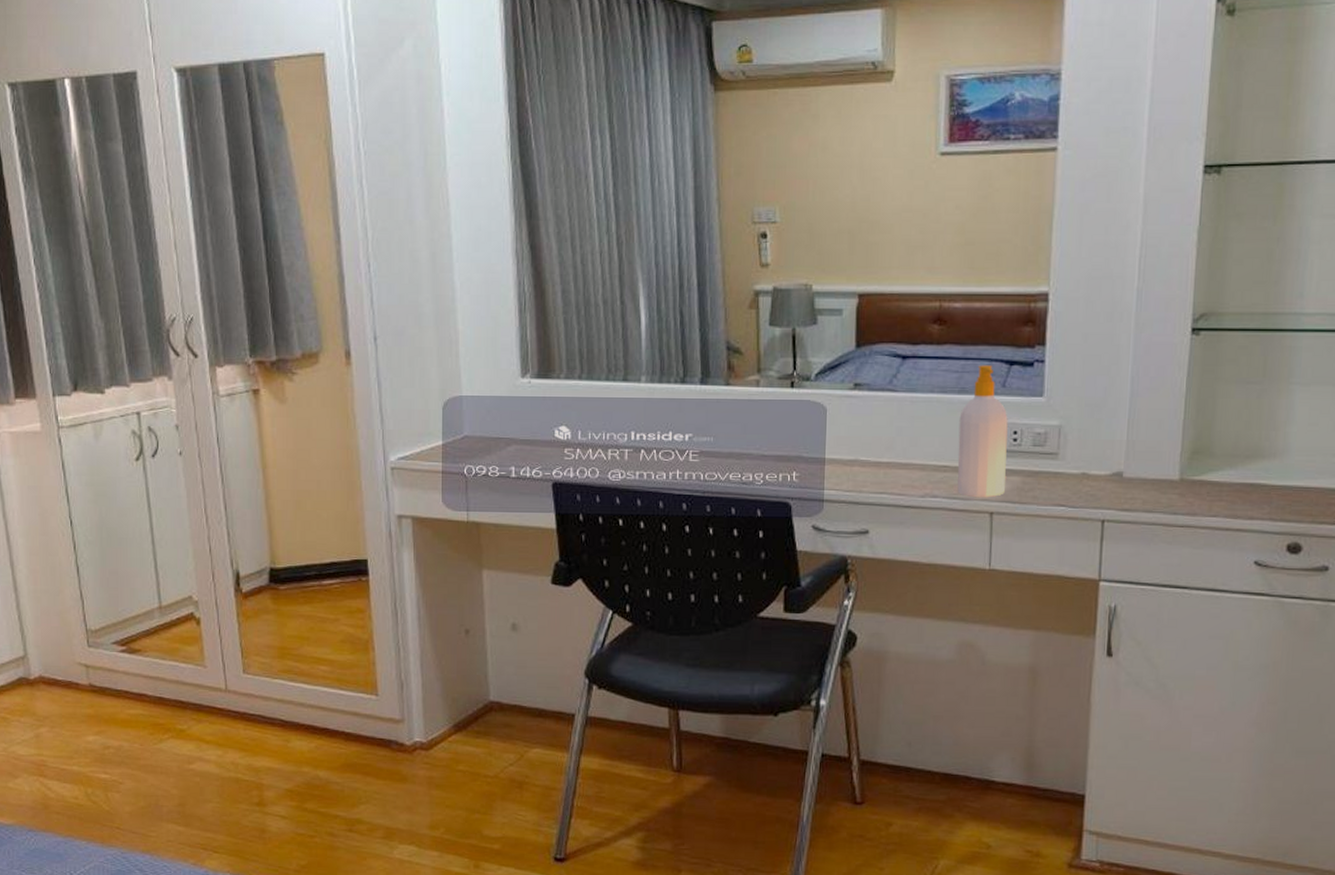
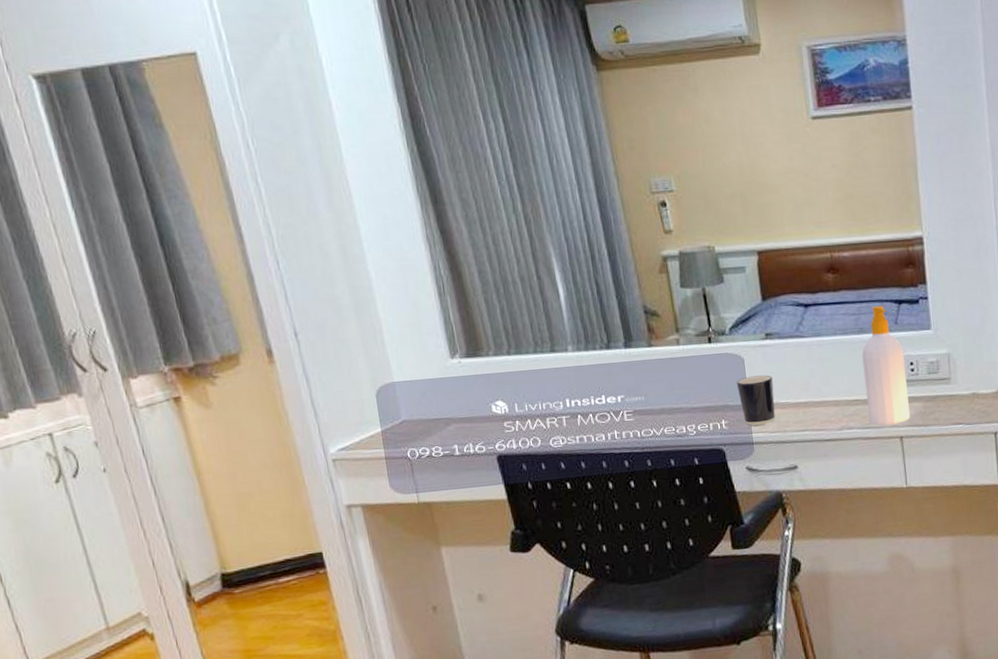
mug: none [814,428,855,482] -> present [736,375,776,426]

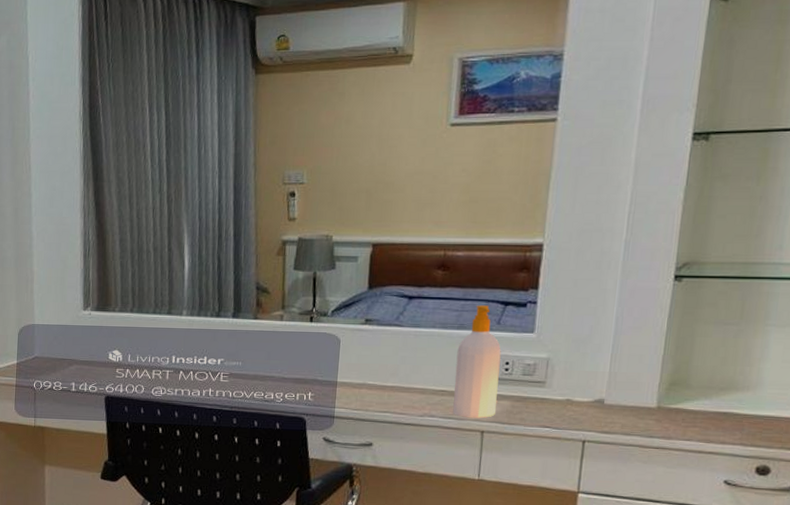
mug: present [736,375,776,426] -> none [328,356,364,401]

